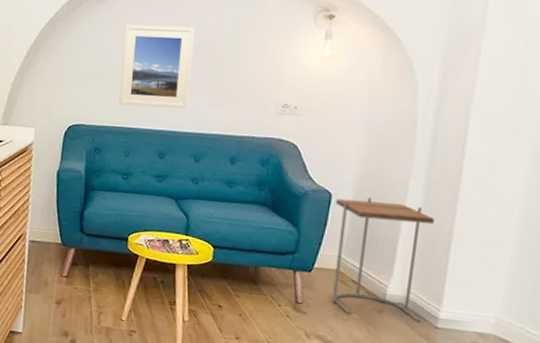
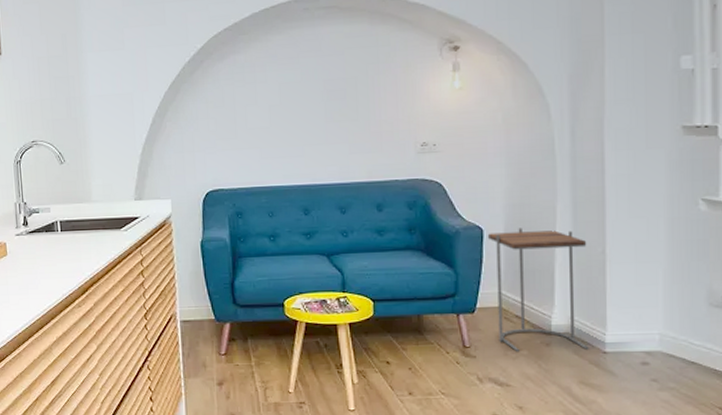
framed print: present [118,24,195,109] -> none [251,74,327,164]

